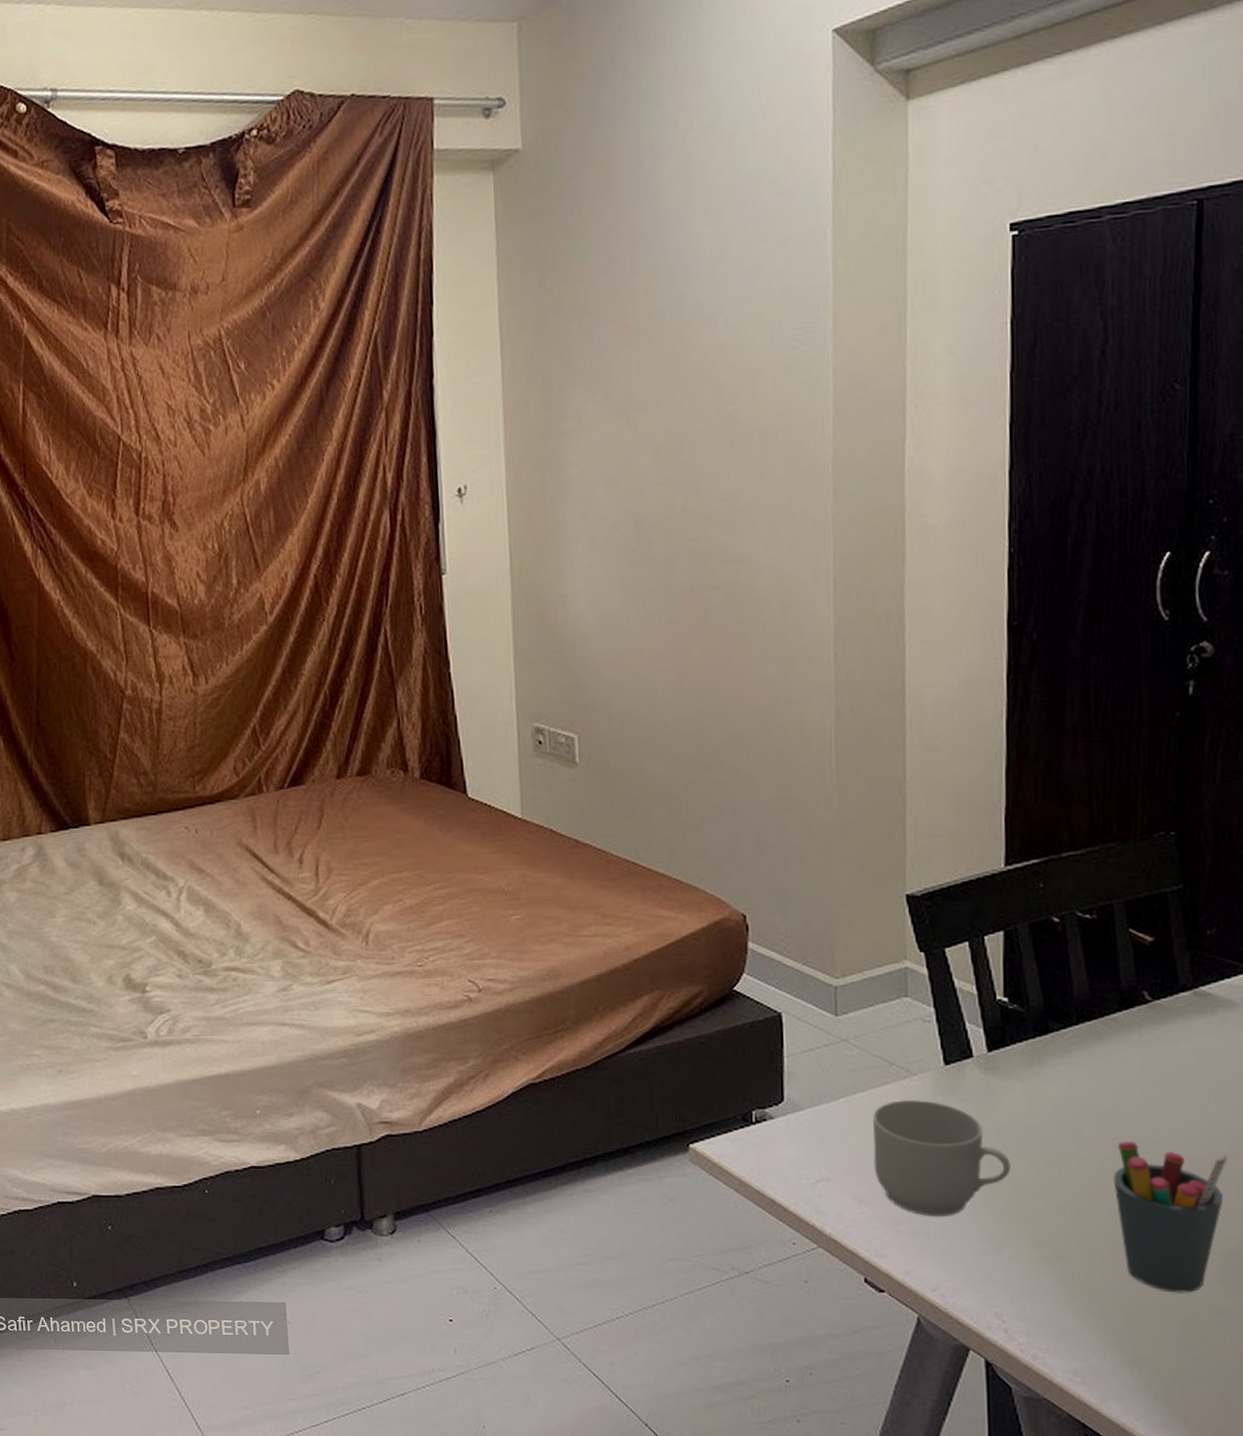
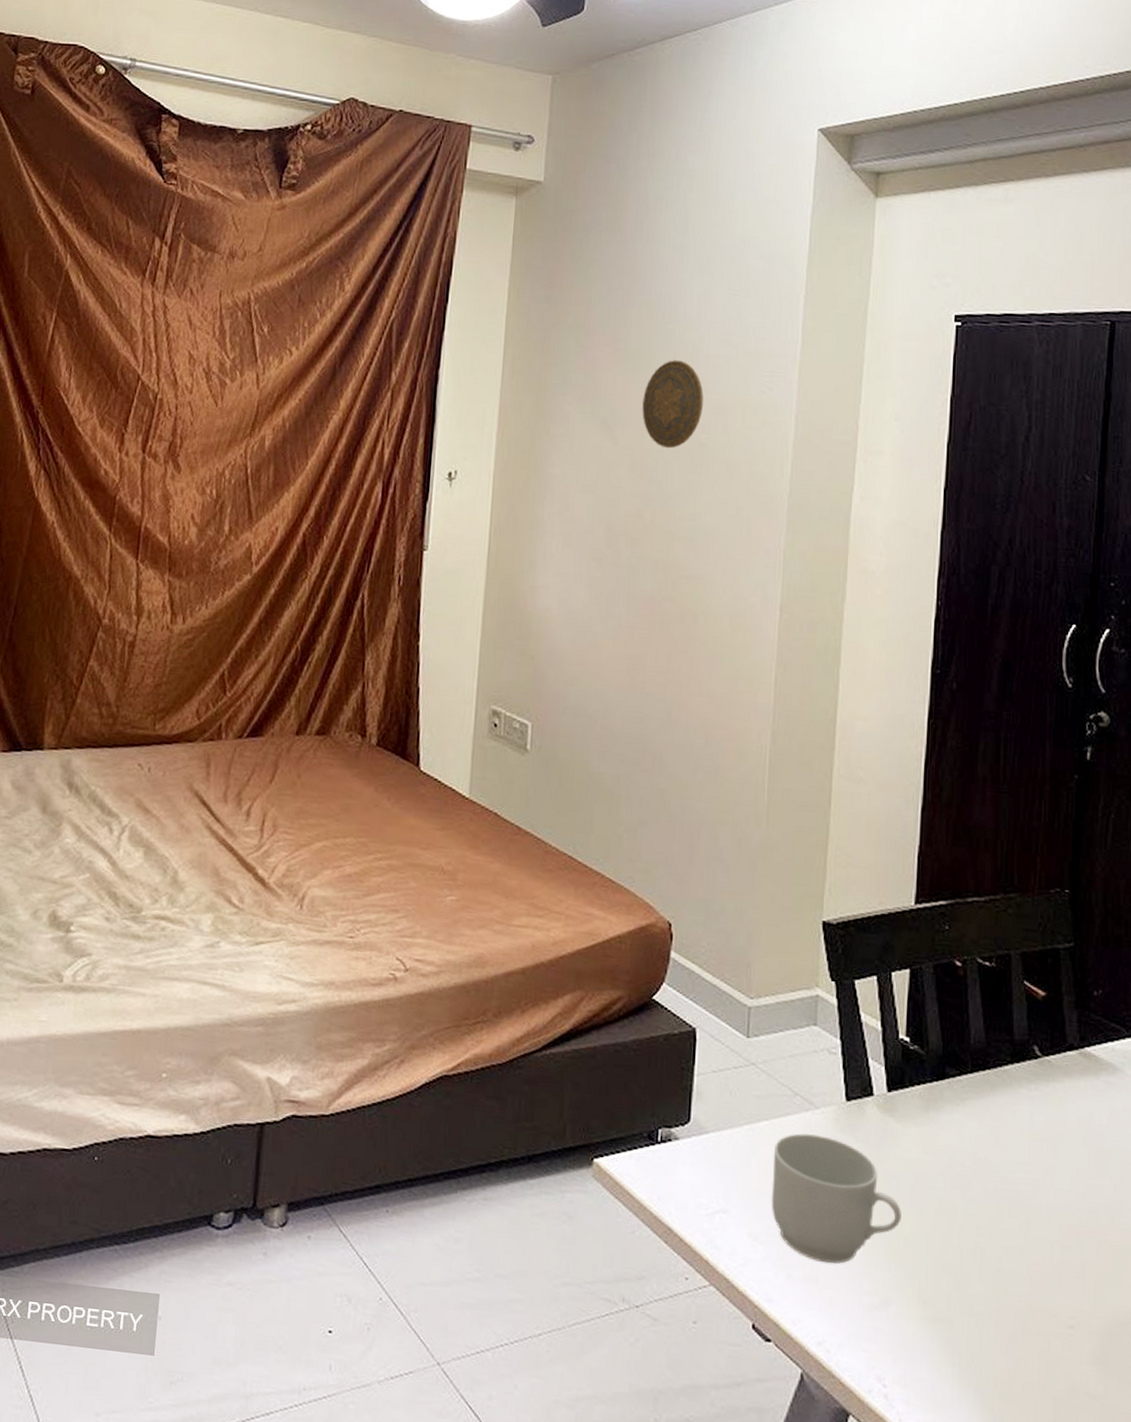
decorative plate: none [659,327,728,427] -> present [642,360,704,449]
pen holder: present [1113,1141,1229,1293] -> none [997,1200,1106,1371]

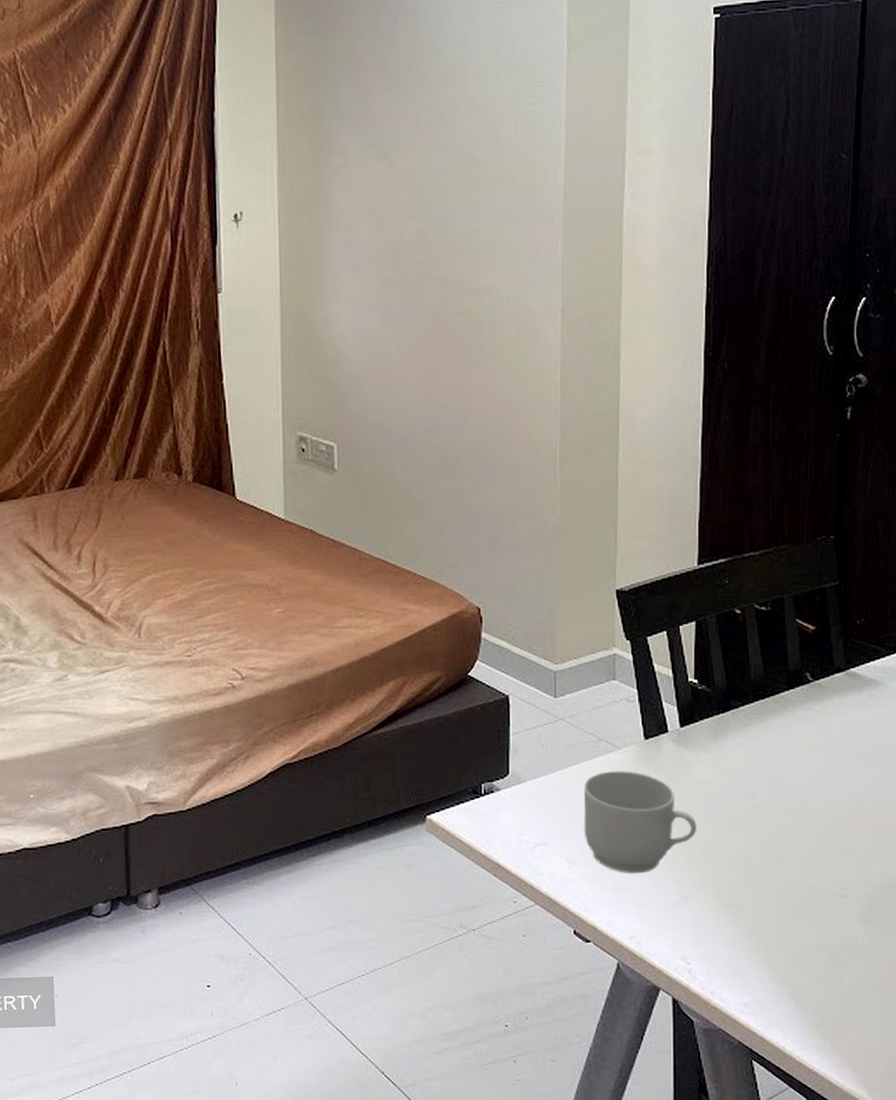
decorative plate: present [642,360,704,449] -> none [417,79,476,169]

